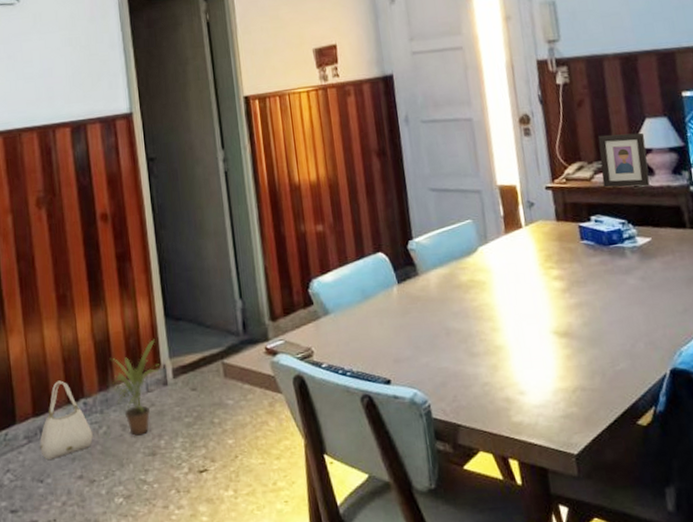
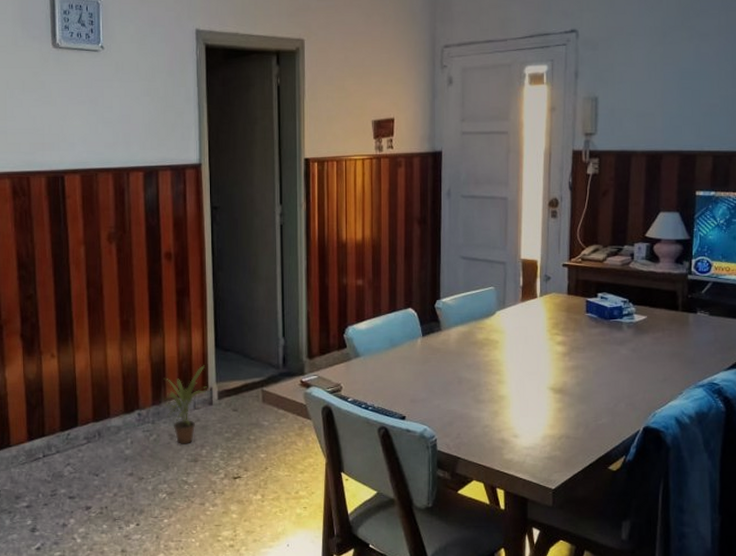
handbag: present [39,380,93,460] -> none [97,393,144,458]
picture frame: present [598,132,650,188] -> none [613,223,657,272]

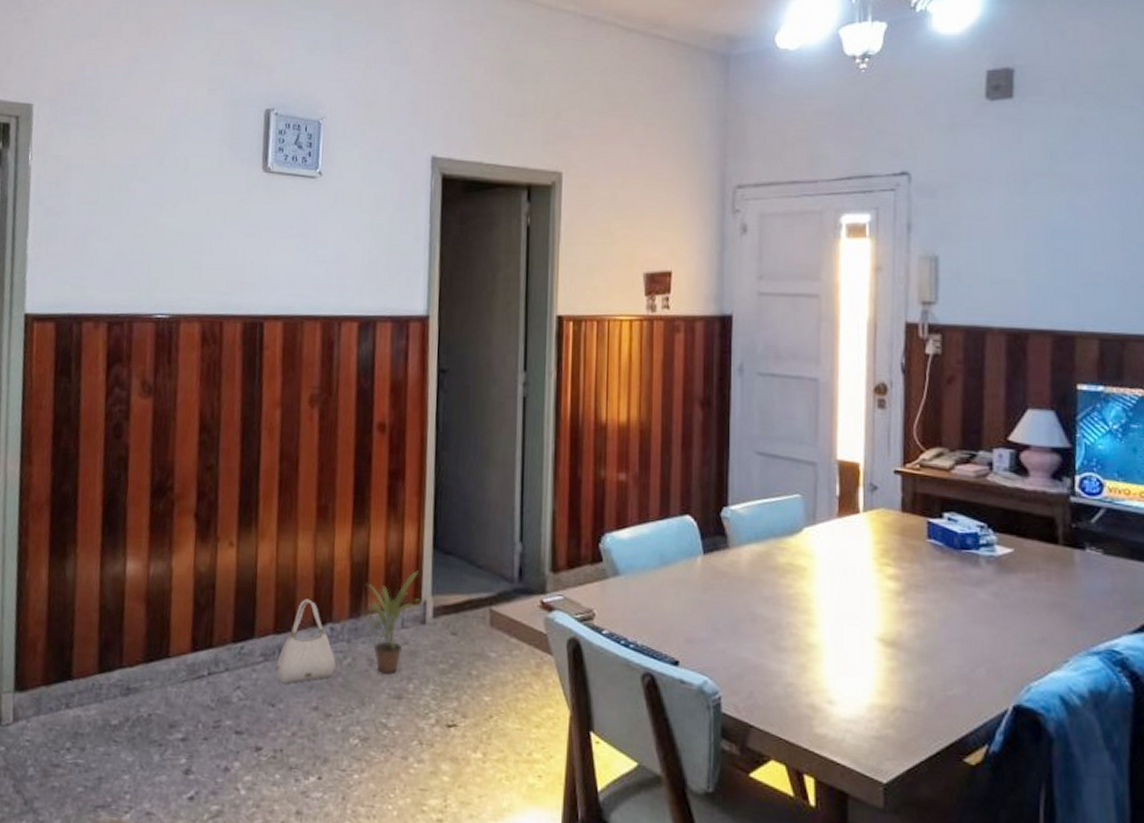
handbag: none [97,393,144,458] -> present [276,599,336,683]

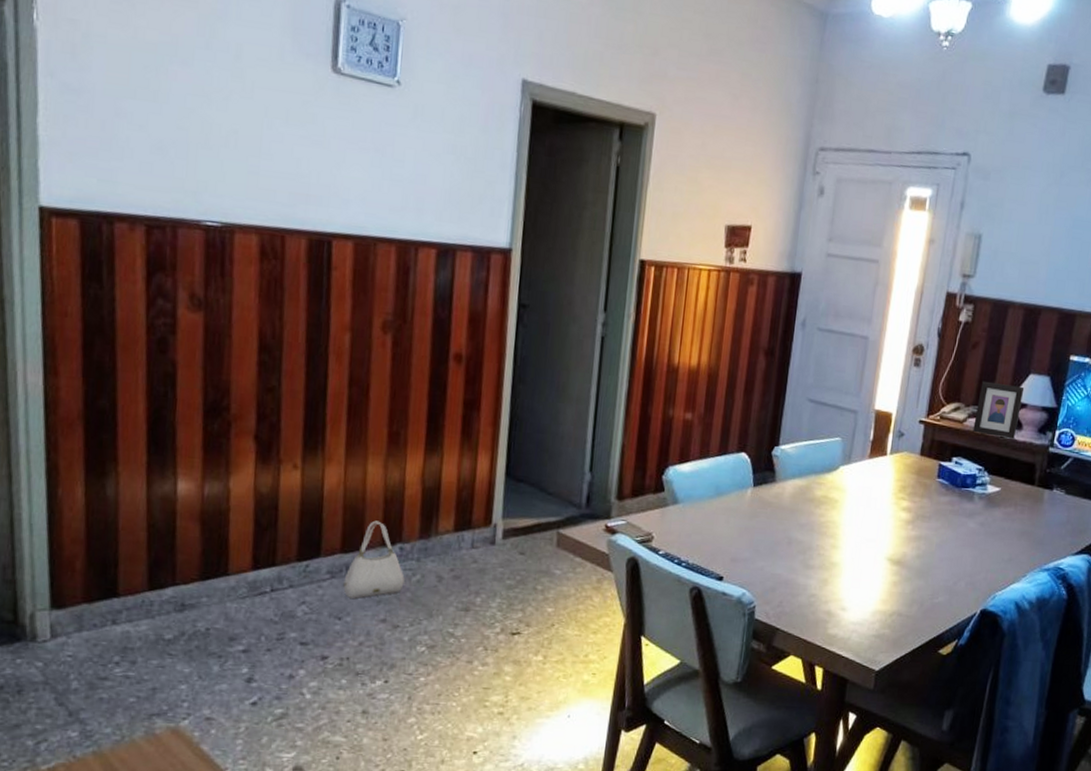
potted plant: present [365,570,420,674] -> none [436,496,490,590]
picture frame: none [964,420,1024,488] -> present [973,381,1025,439]

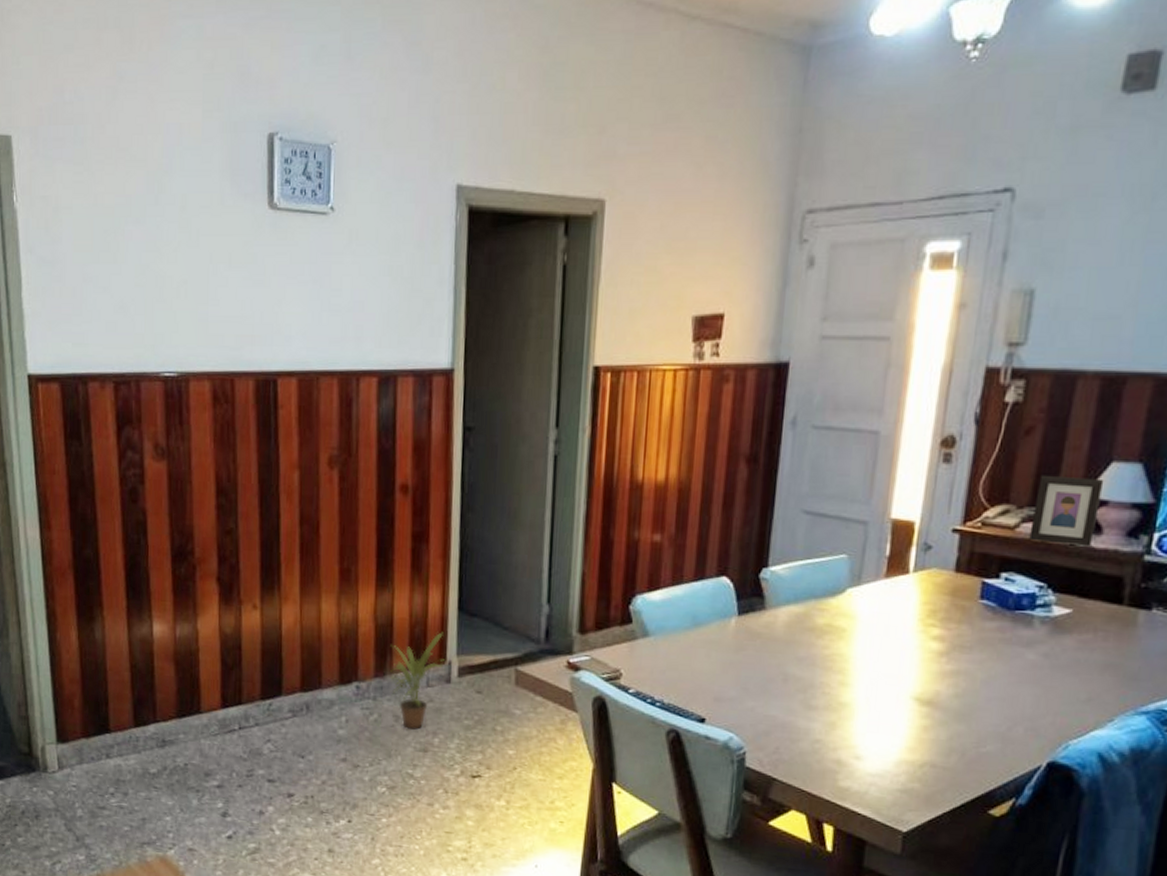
handbag: present [343,520,405,599] -> none [305,659,362,737]
potted plant: none [436,496,490,590] -> present [390,632,445,730]

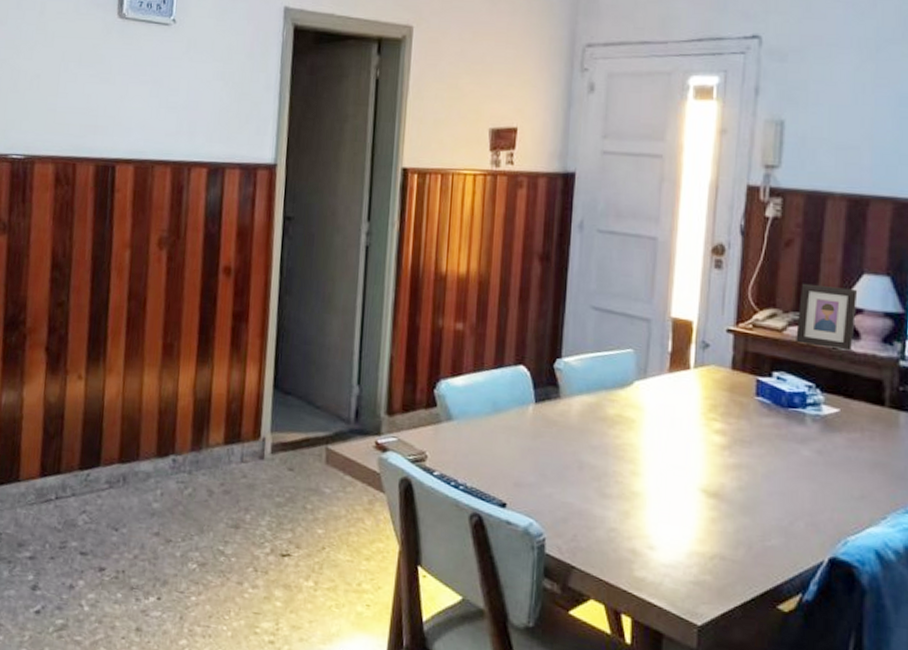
potted plant: present [390,632,445,730] -> none [206,408,259,505]

